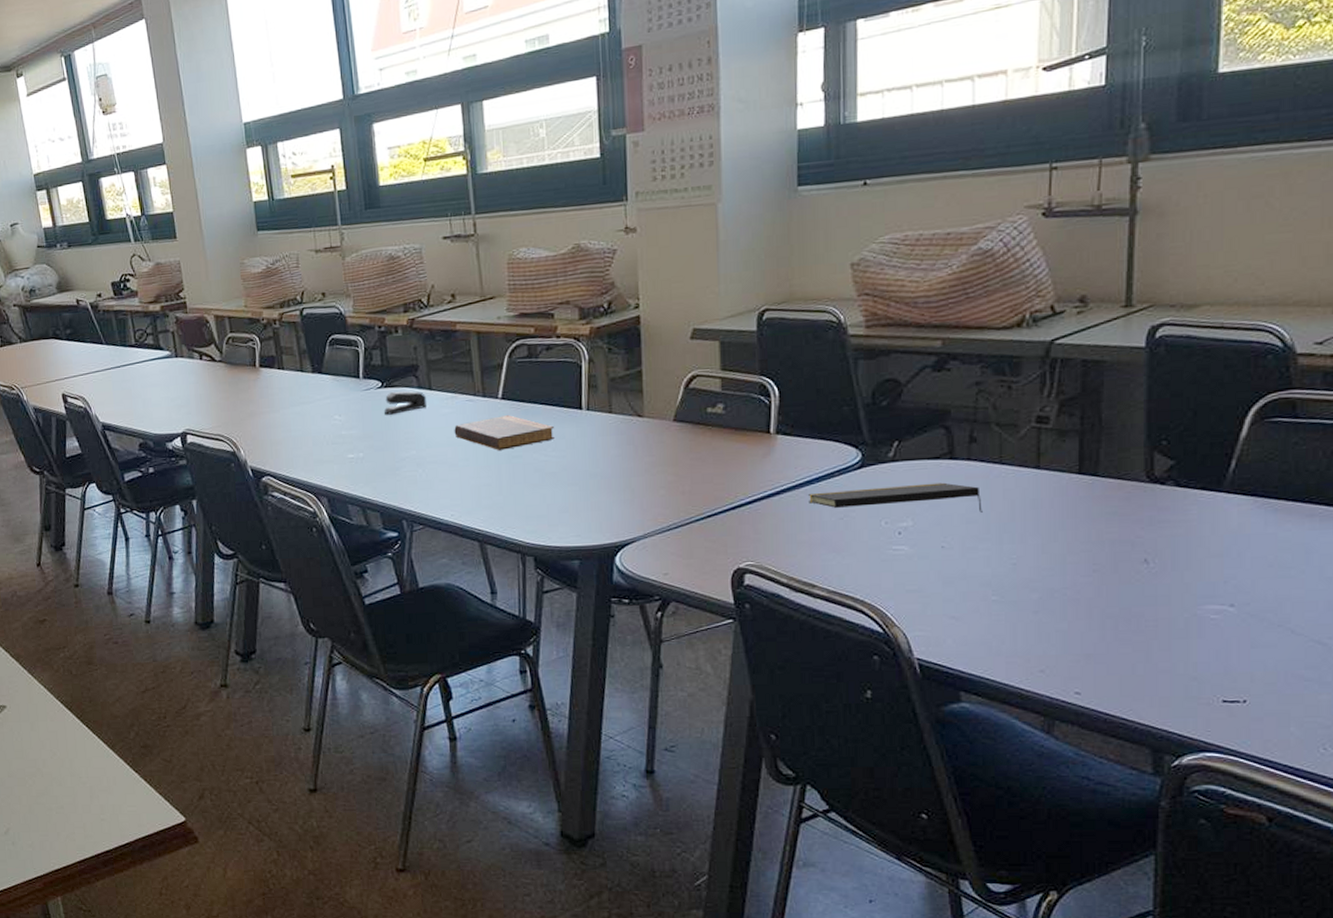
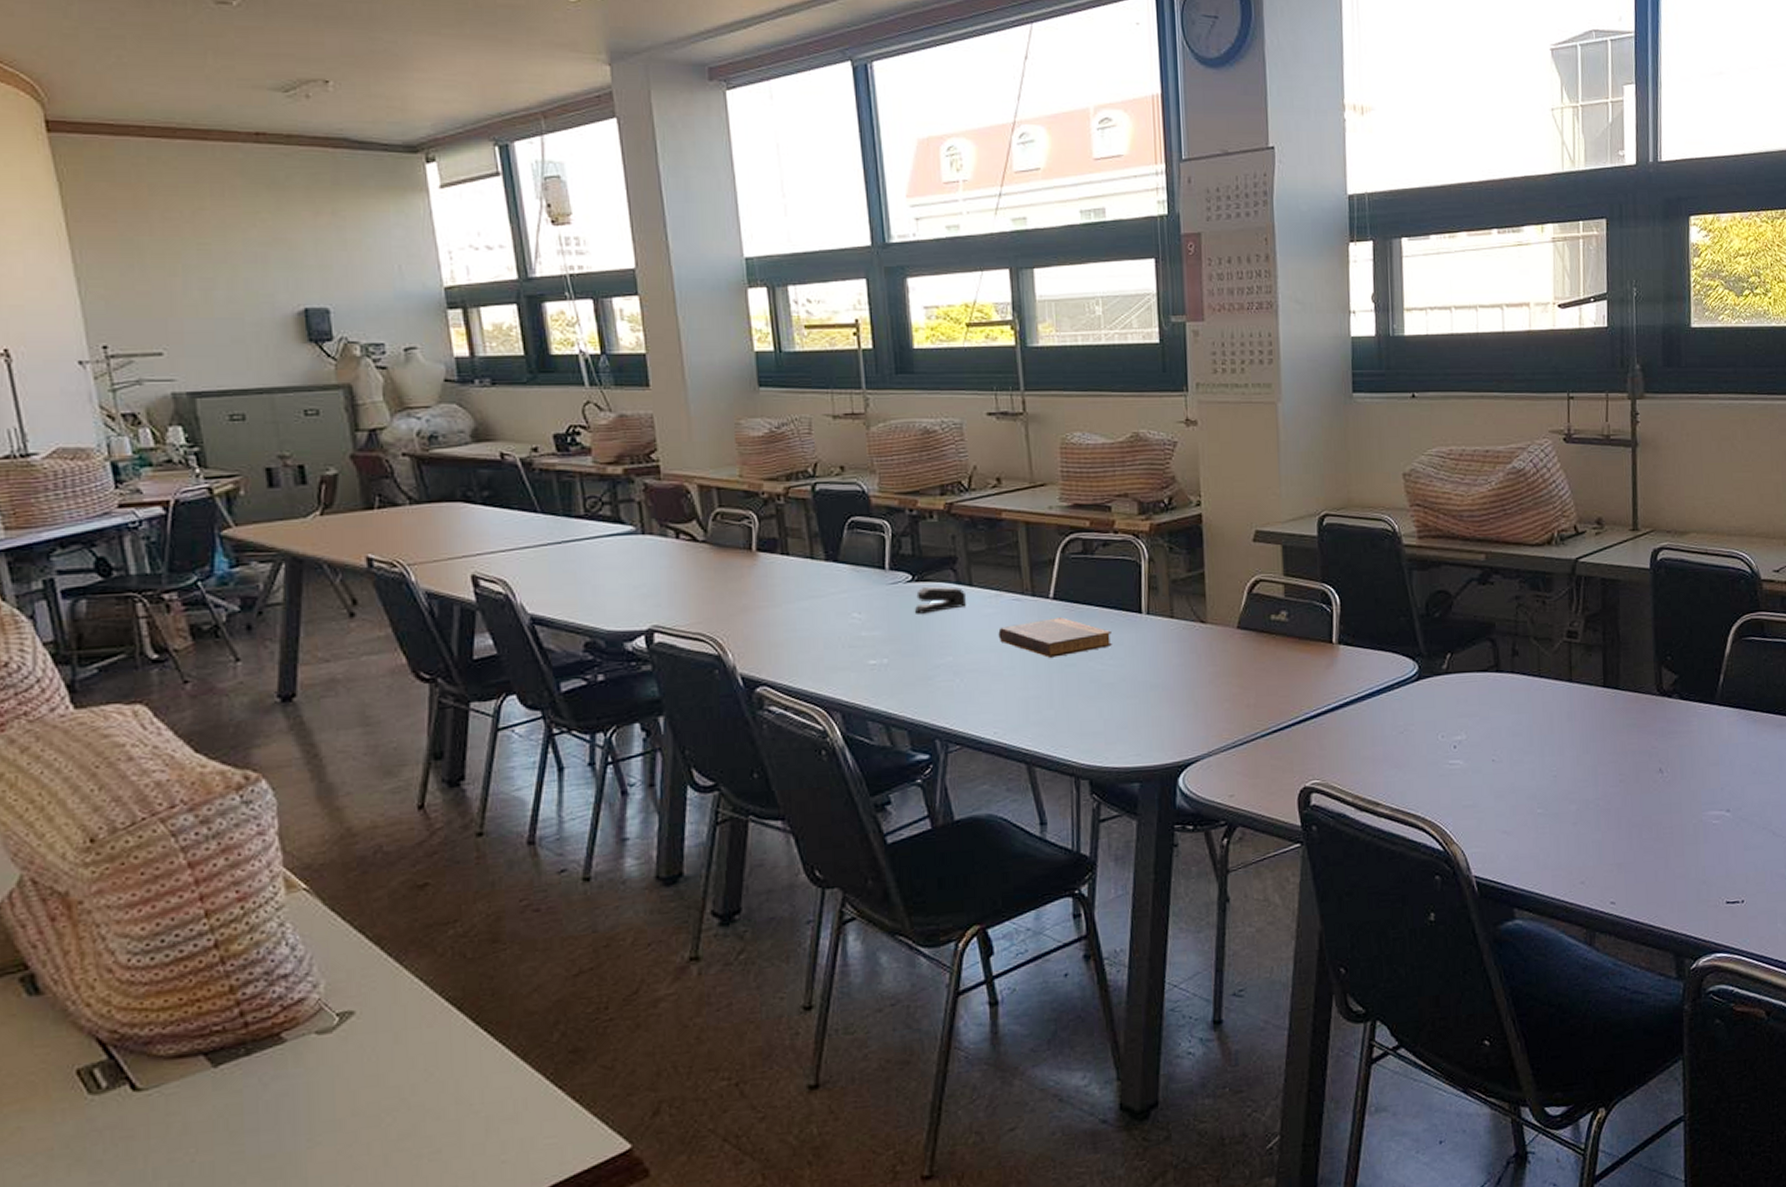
notepad: present [807,482,983,513] -> none [1369,695,1526,725]

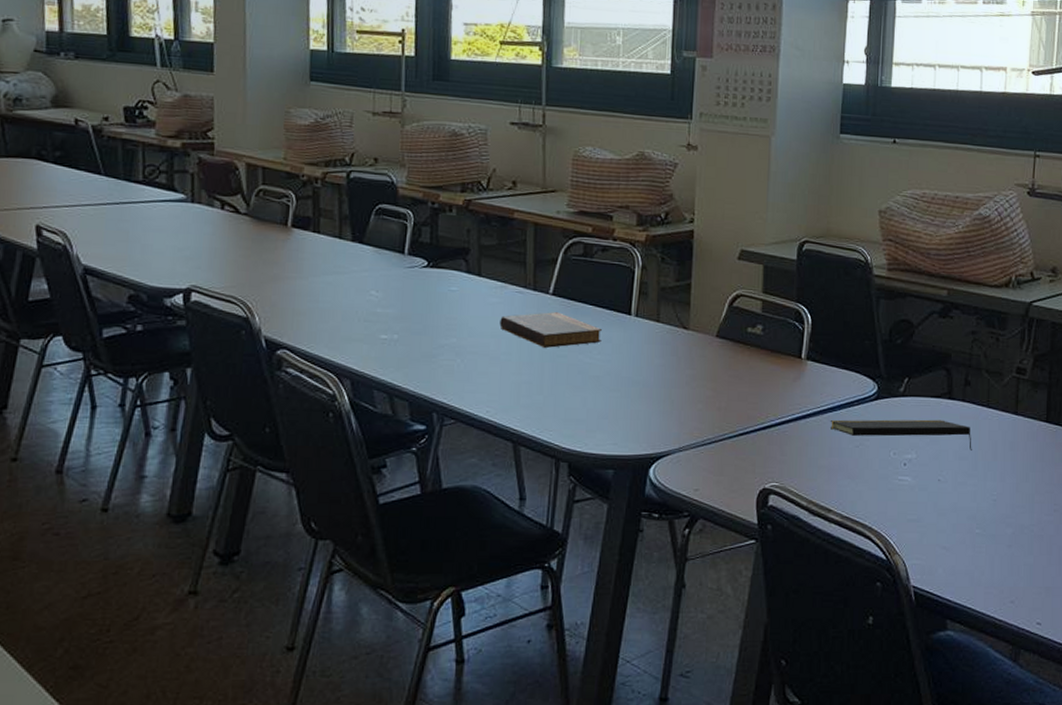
stapler: present [914,586,967,614] -> none [426,272,475,297]
notepad: none [1369,695,1526,725] -> present [830,419,972,450]

